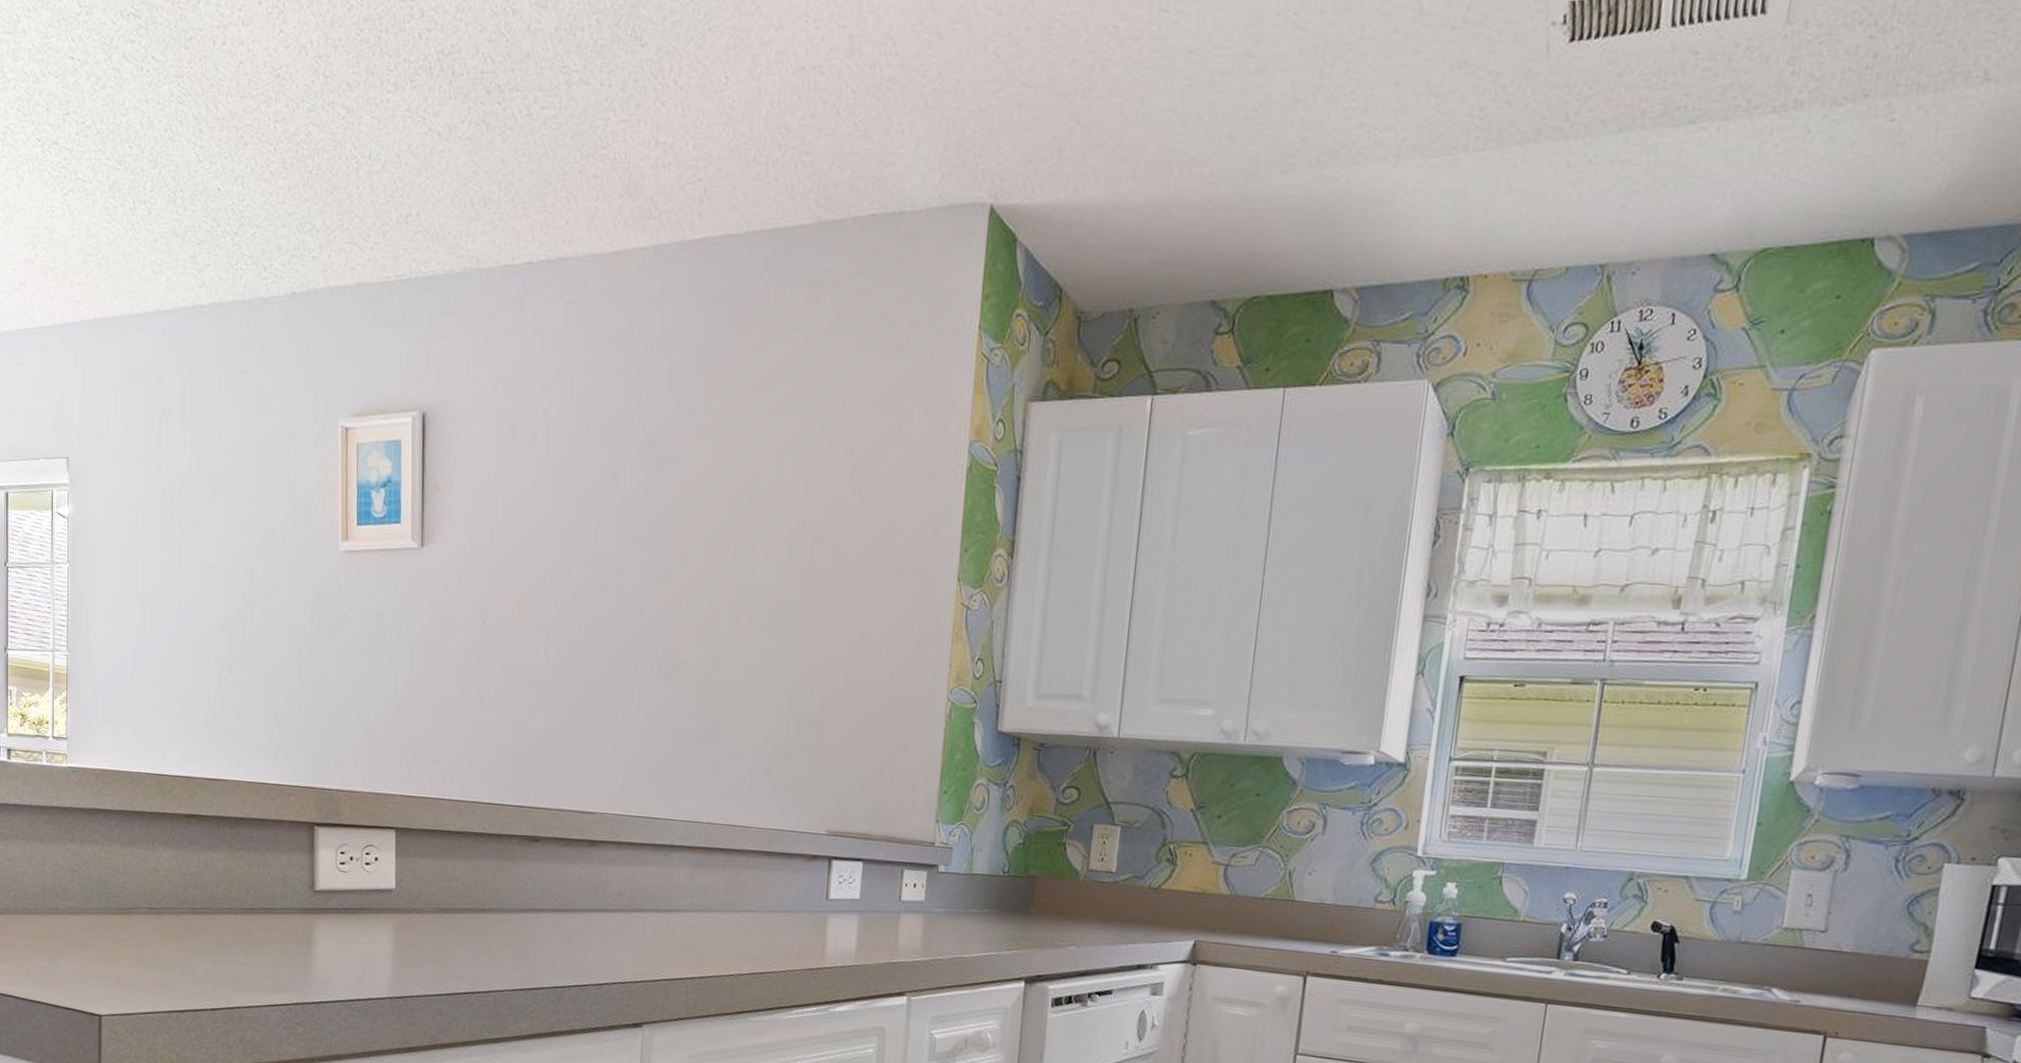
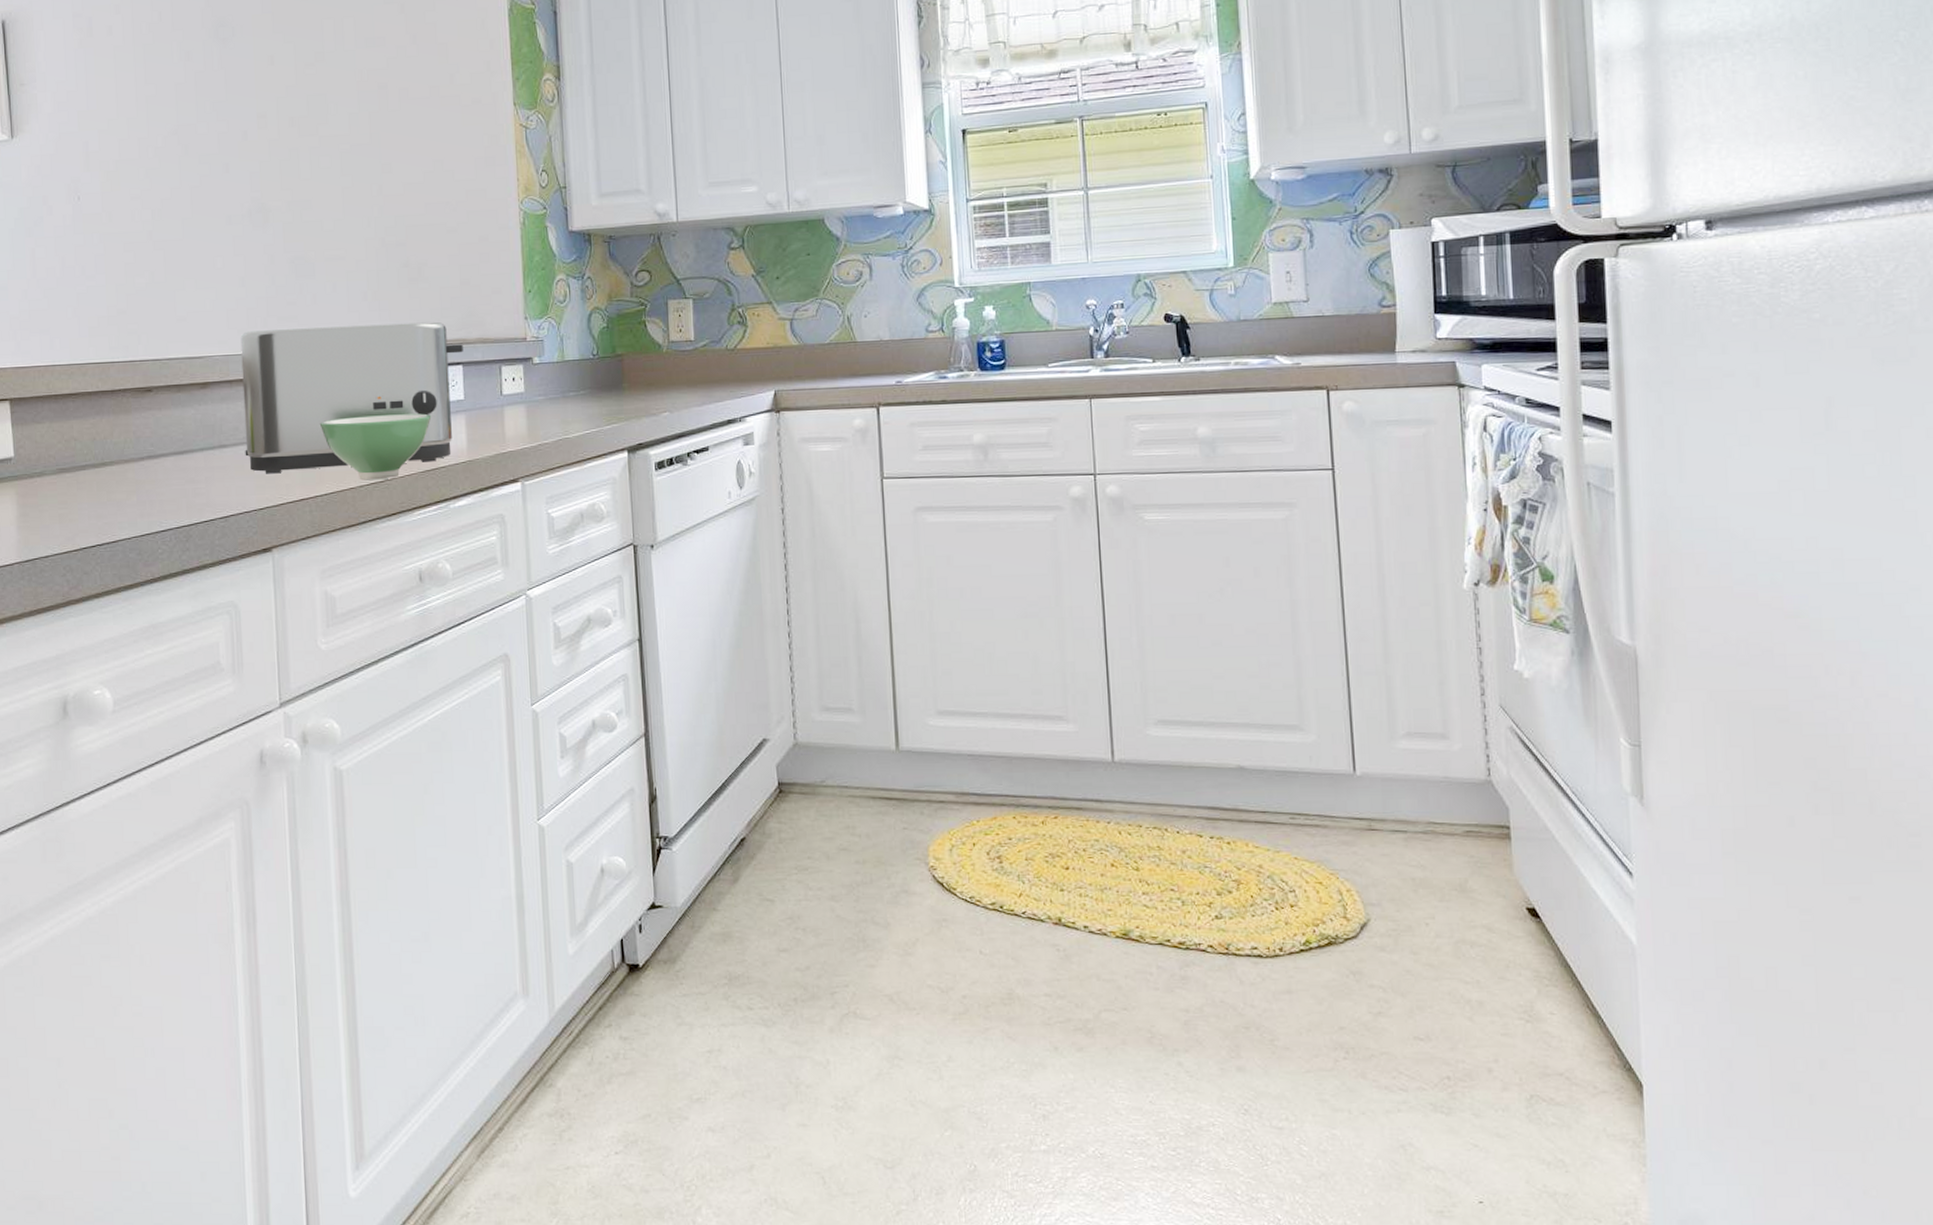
toaster: none [626,792,866,961] -> present [240,322,463,474]
bowl: none [705,899,823,971] -> present [319,413,432,480]

